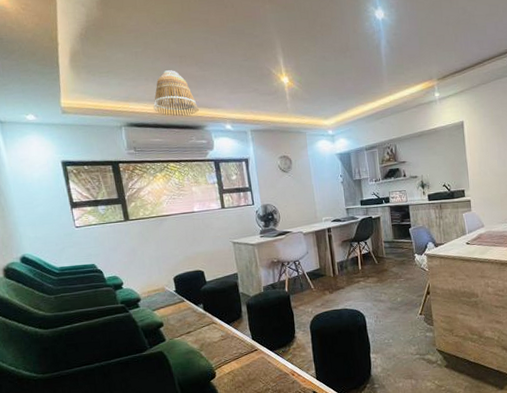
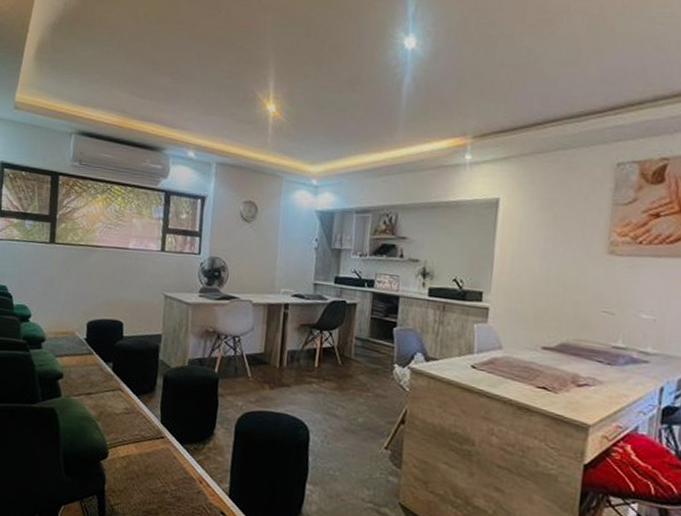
lamp shade: present [153,70,199,117] -> none [111,77,162,133]

